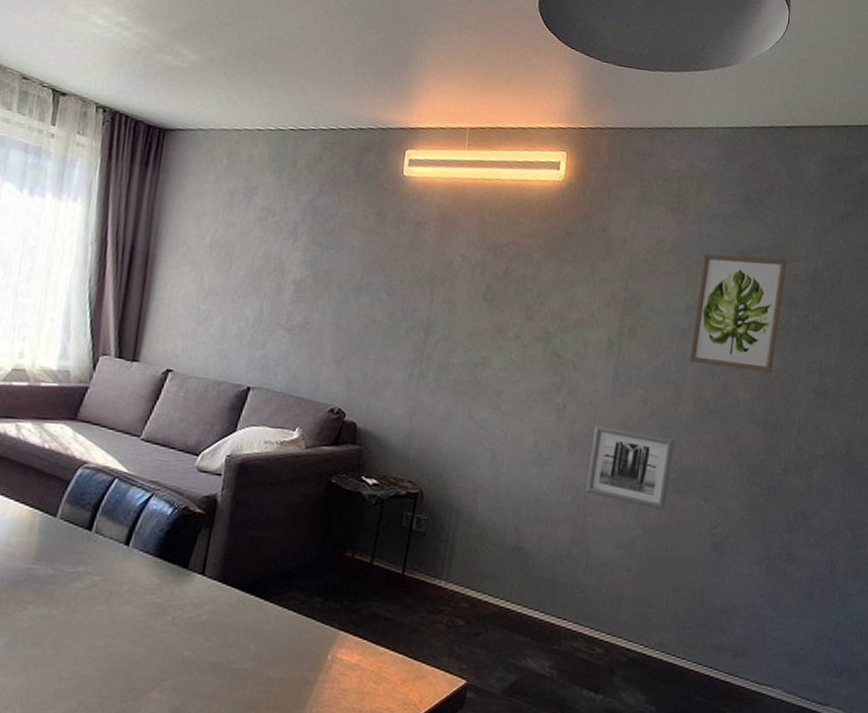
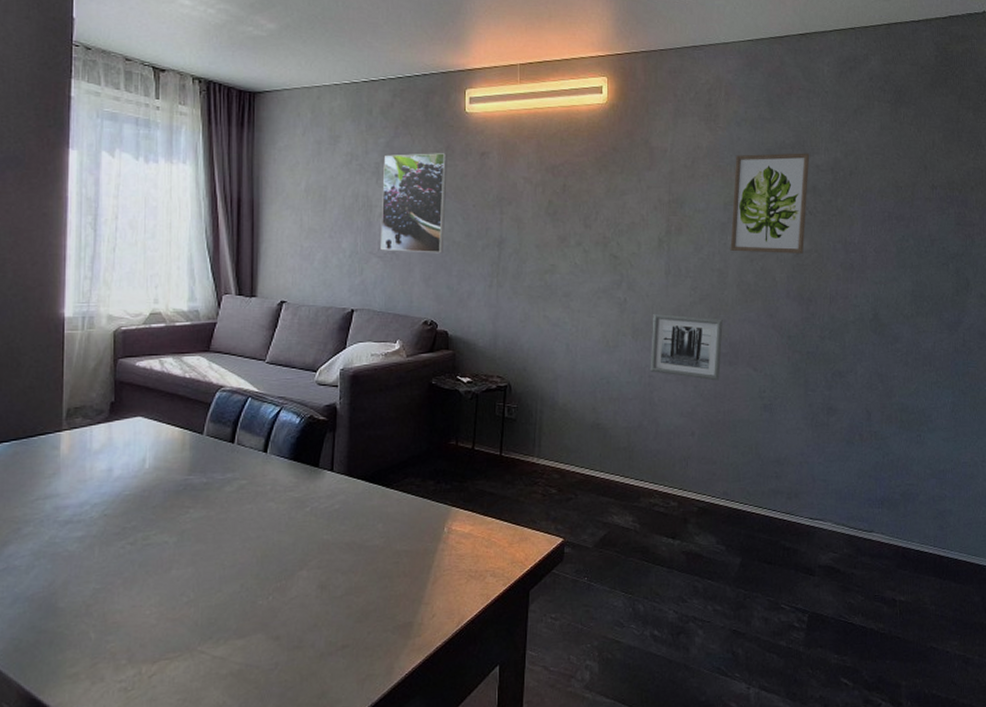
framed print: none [289,214,377,333] -> present [380,153,447,254]

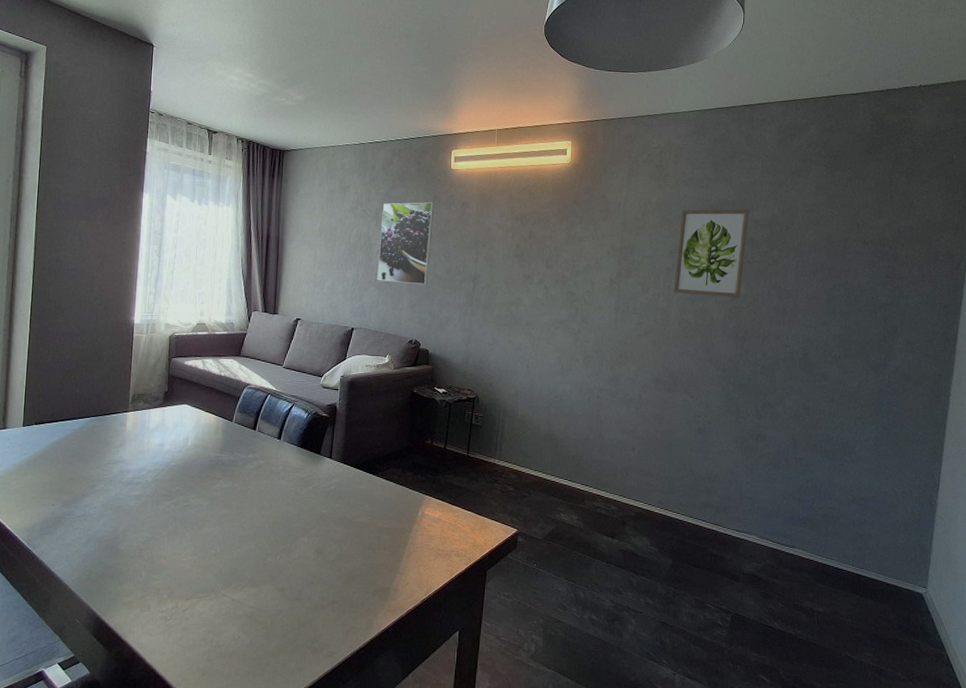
wall art: present [650,313,723,381] -> none [598,343,664,405]

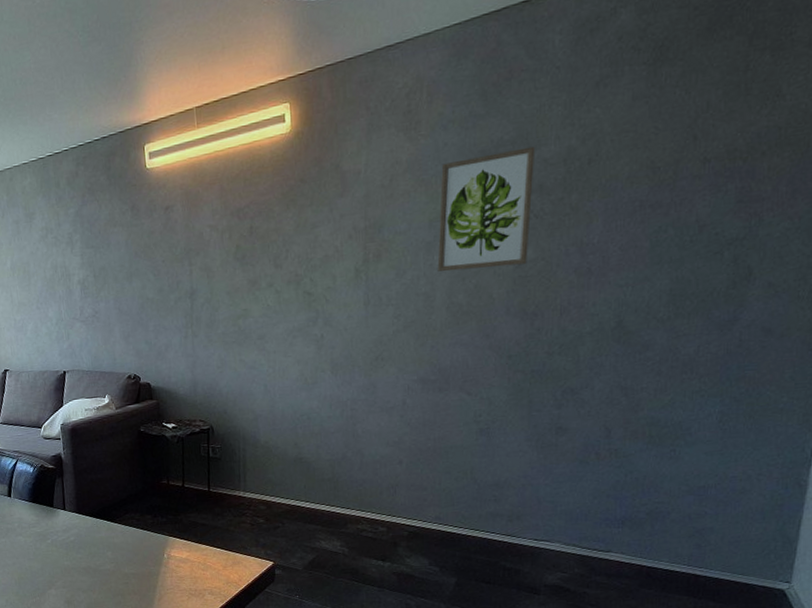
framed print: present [377,202,434,285] -> none [75,213,139,315]

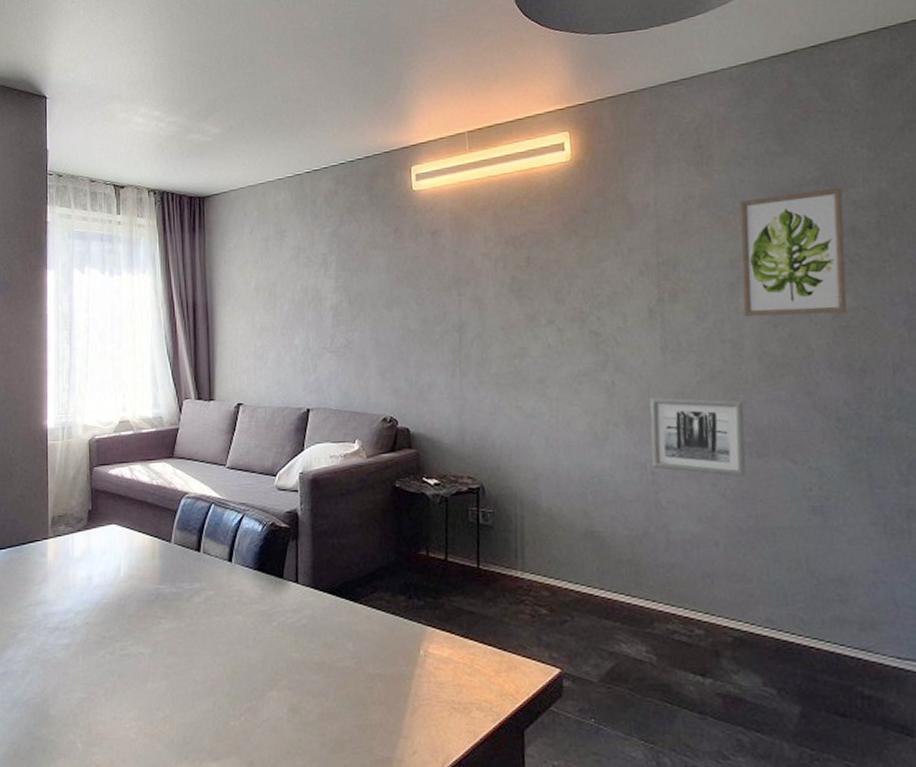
wall art: none [351,345,431,409] -> present [650,397,747,477]

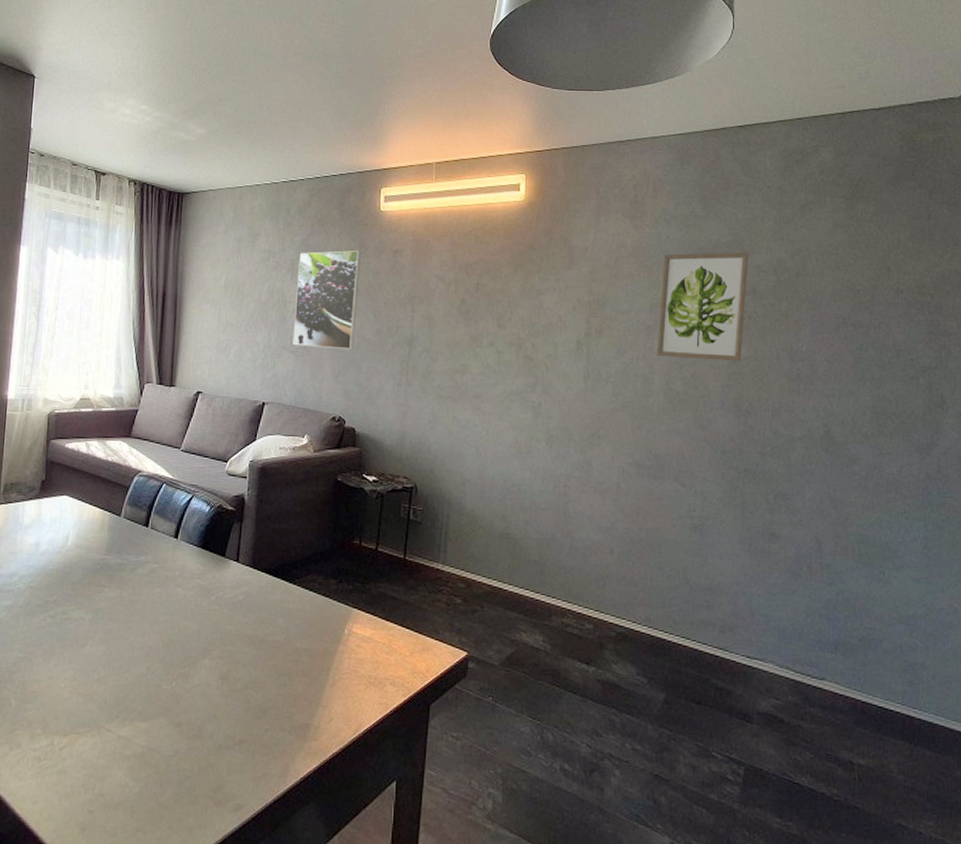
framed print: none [330,236,399,345] -> present [293,250,361,350]
wall art: present [650,397,747,477] -> none [565,419,647,495]

